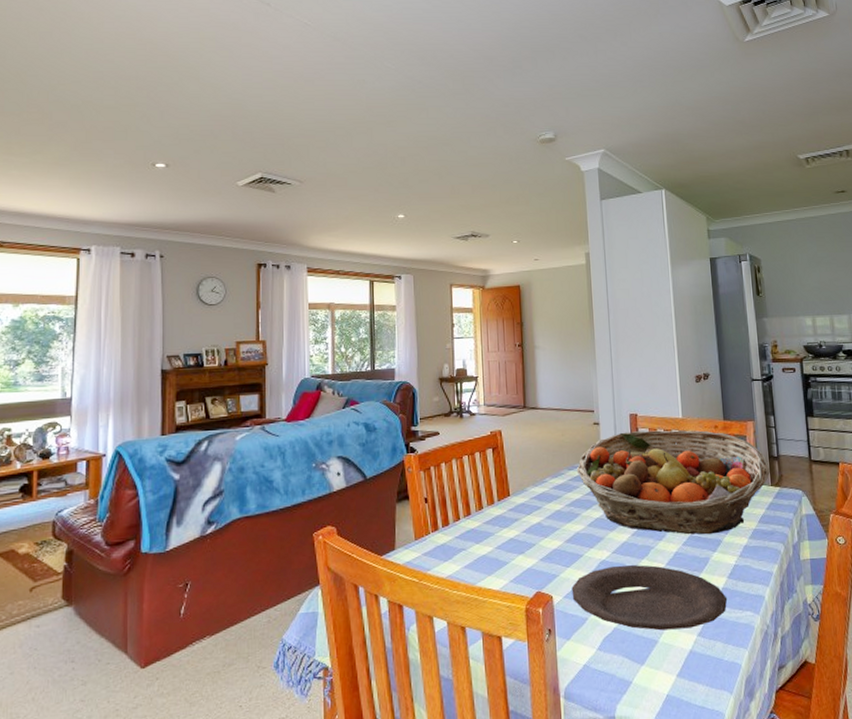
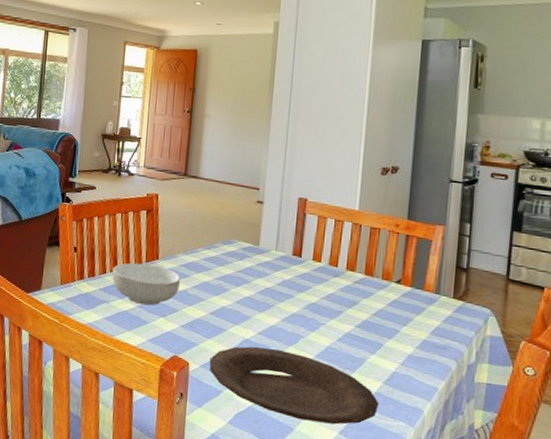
cereal bowl: none [466,502,534,546] -> present [112,262,181,306]
fruit basket: present [576,430,770,535] -> none [231,215,455,337]

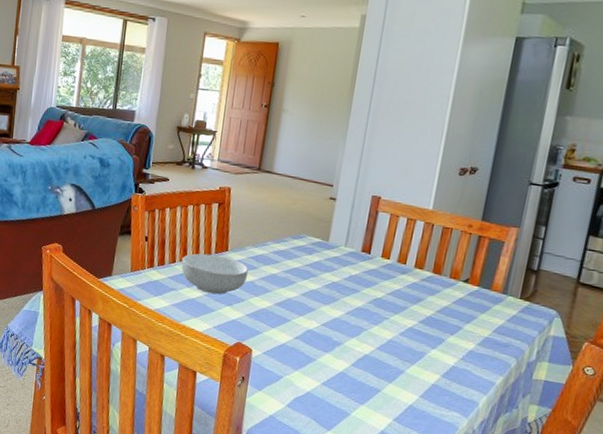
plate: present [209,346,380,425] -> none [271,336,436,412]

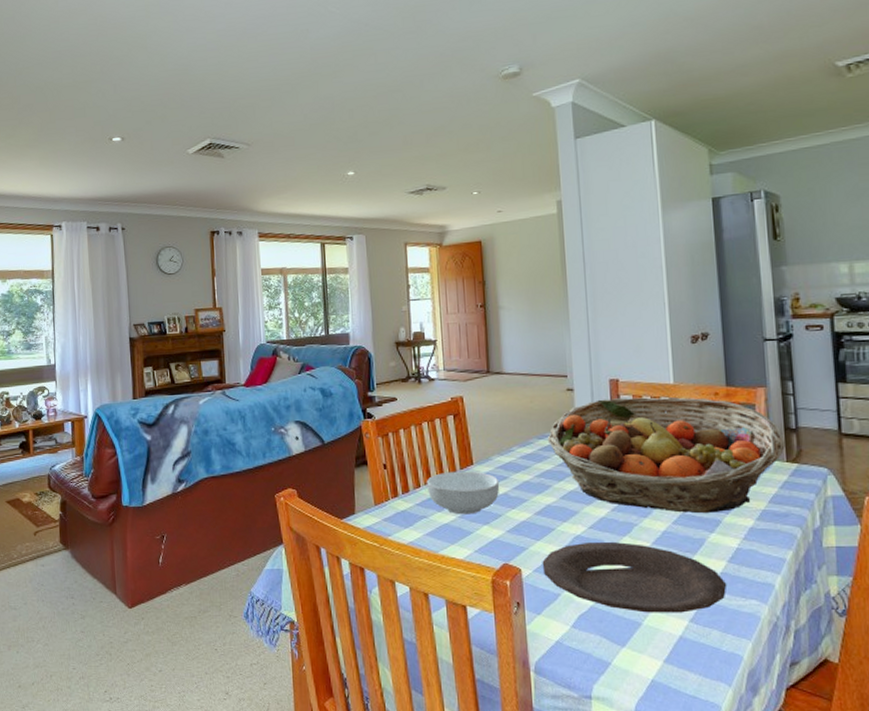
plate: none [271,336,436,412] -> present [542,541,727,613]
fruit basket: none [301,212,524,333] -> present [547,397,785,514]

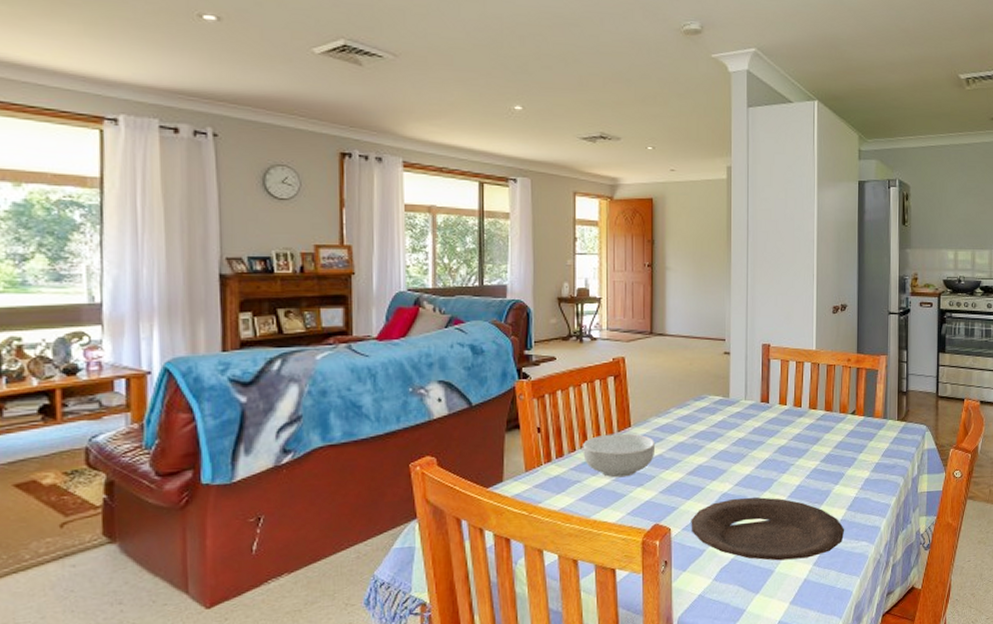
fruit basket: present [547,397,785,514] -> none [703,362,898,468]

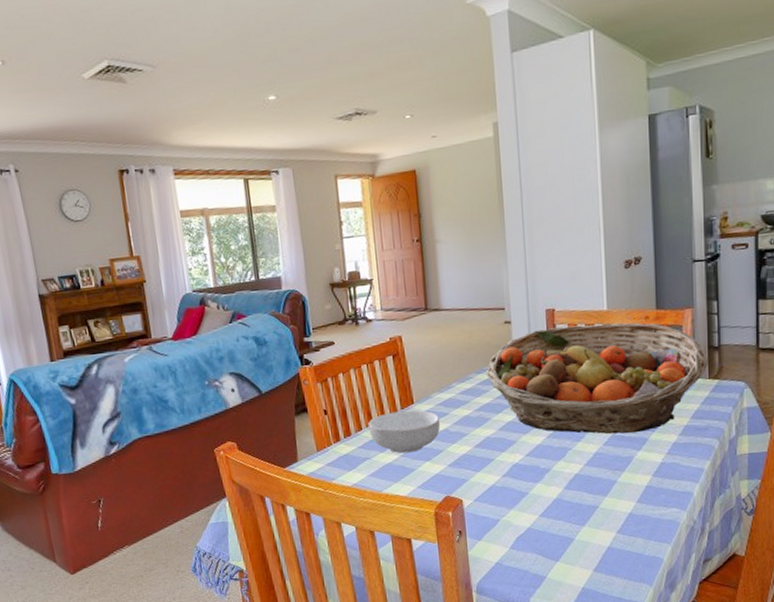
plate: present [691,497,845,561] -> none [482,466,652,529]
fruit basket: none [703,362,898,468] -> present [485,322,708,435]

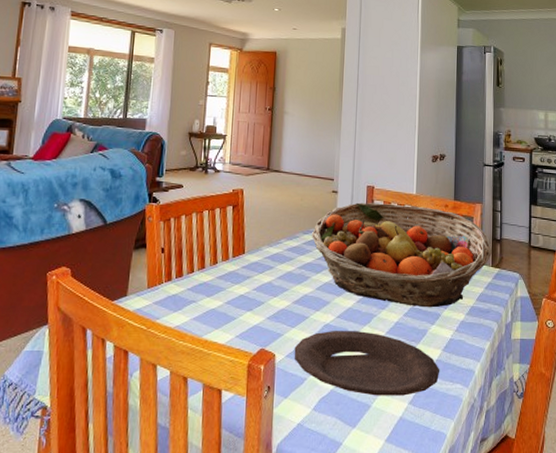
cereal bowl: present [368,410,441,454] -> none [200,259,266,301]
plate: none [482,466,652,529] -> present [294,330,440,396]

